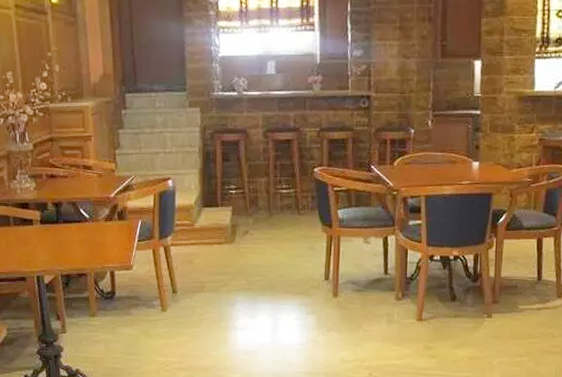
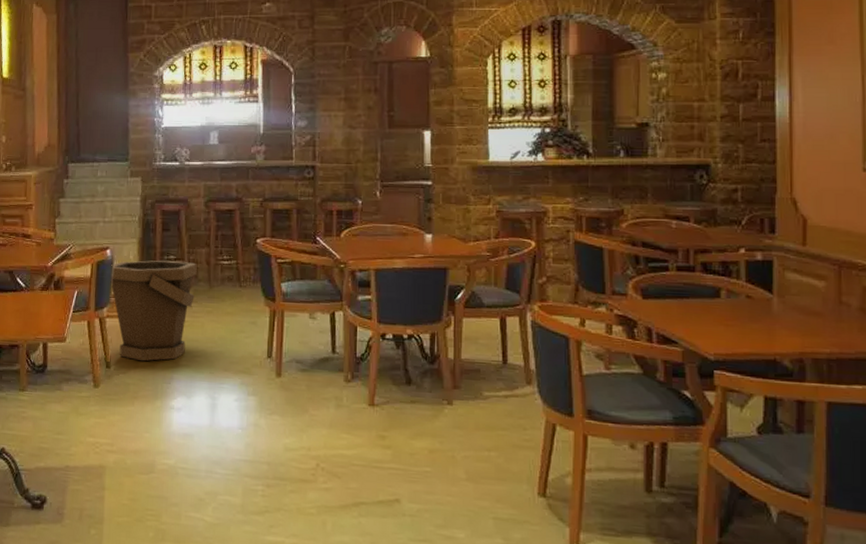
bucket: none [173,189,258,286] -> present [110,260,198,362]

